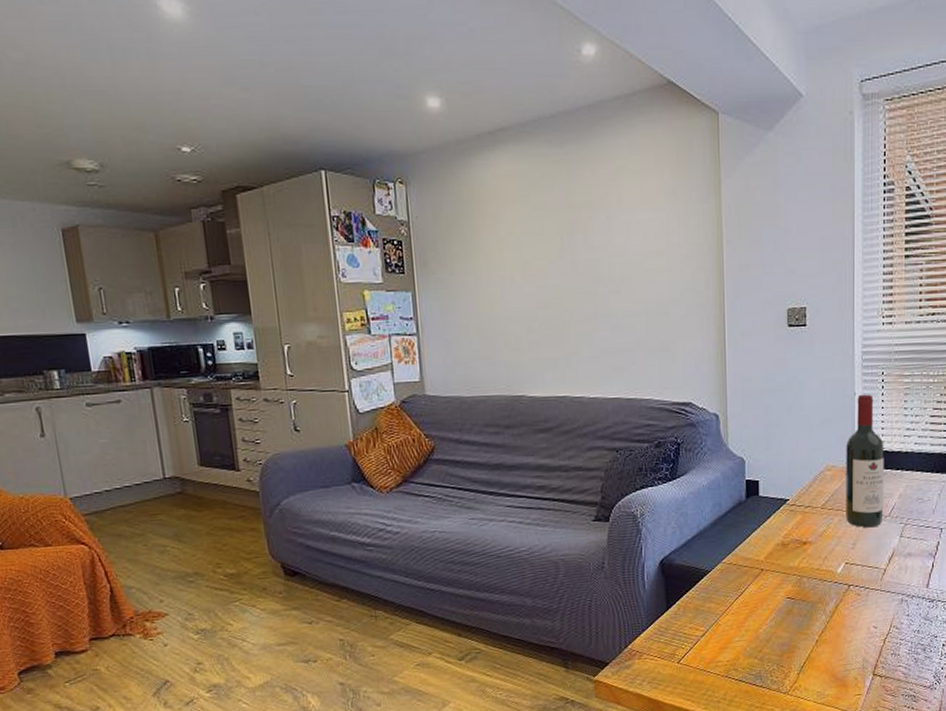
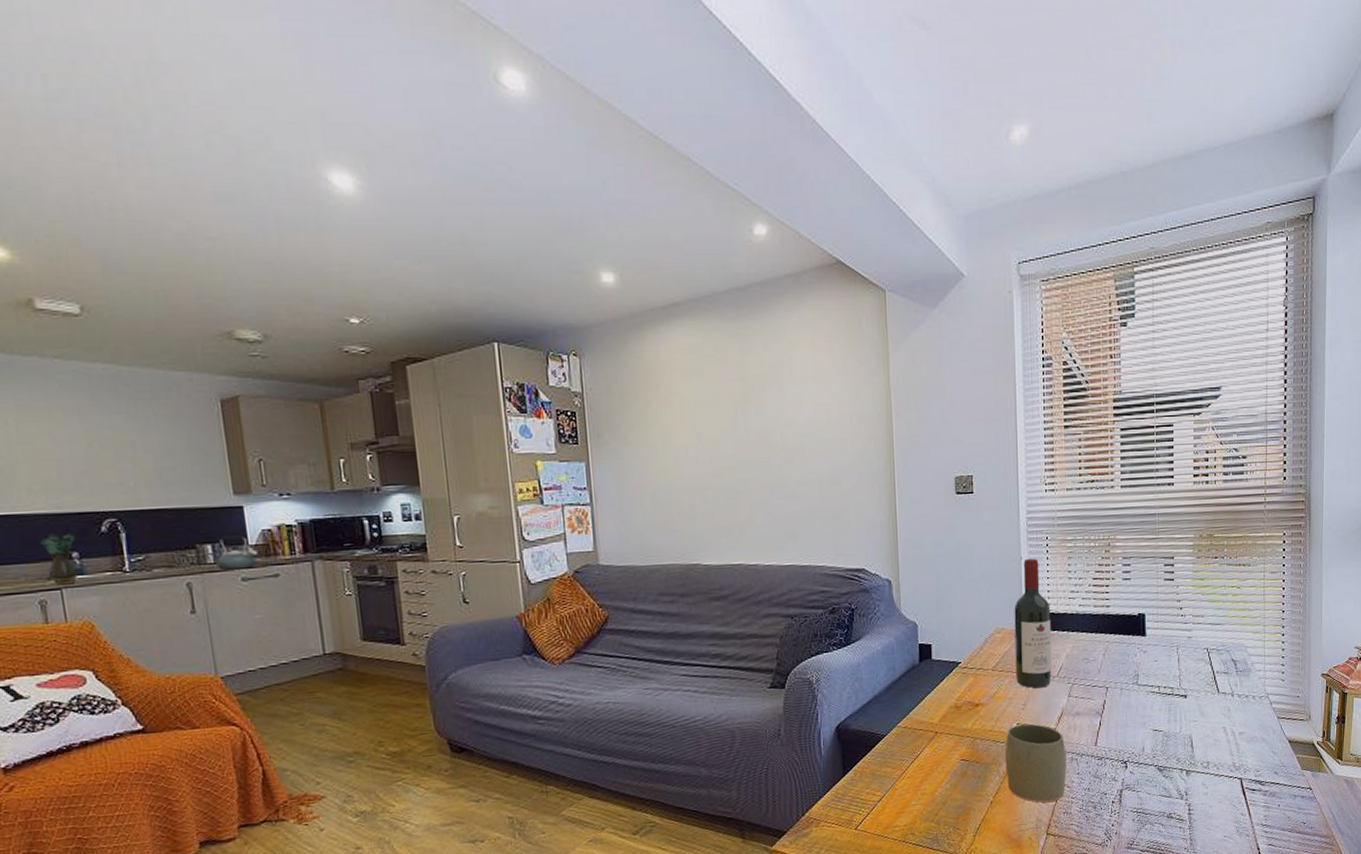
kettle: none [61,362,101,396] -> present [215,535,259,570]
mug: none [832,563,896,644] -> present [1005,723,1067,803]

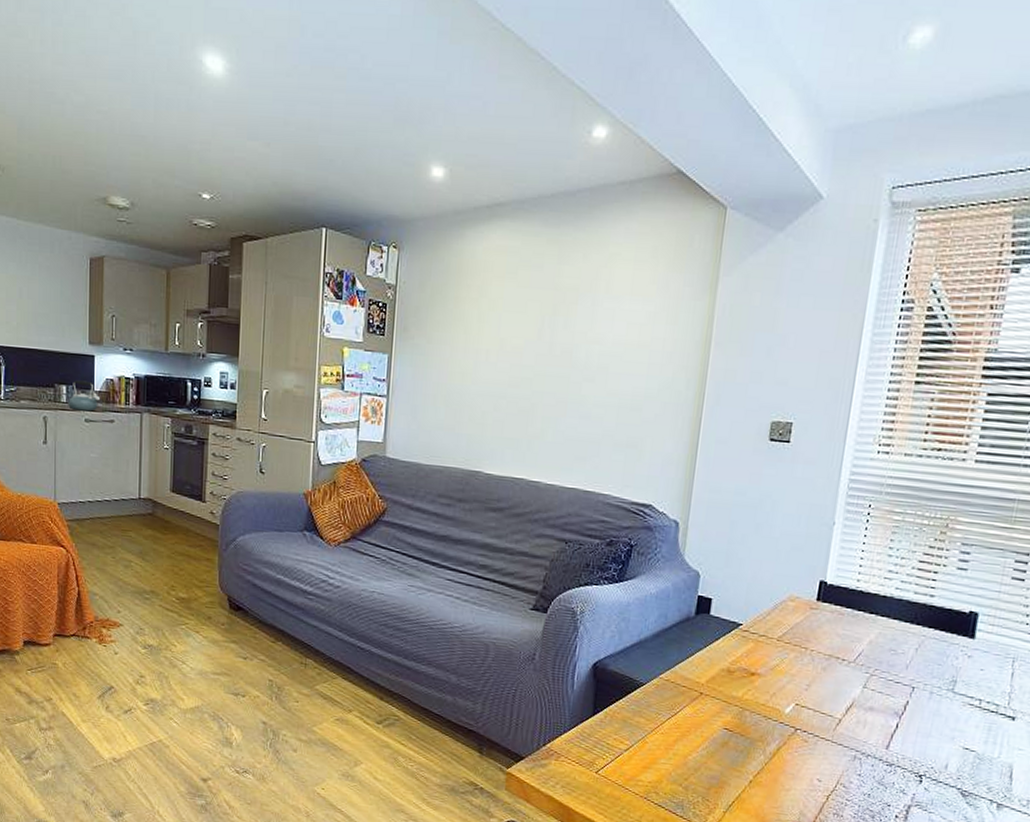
mug: present [1005,723,1067,803] -> none [772,705,850,799]
wine bottle: present [1014,558,1052,688] -> none [803,525,860,672]

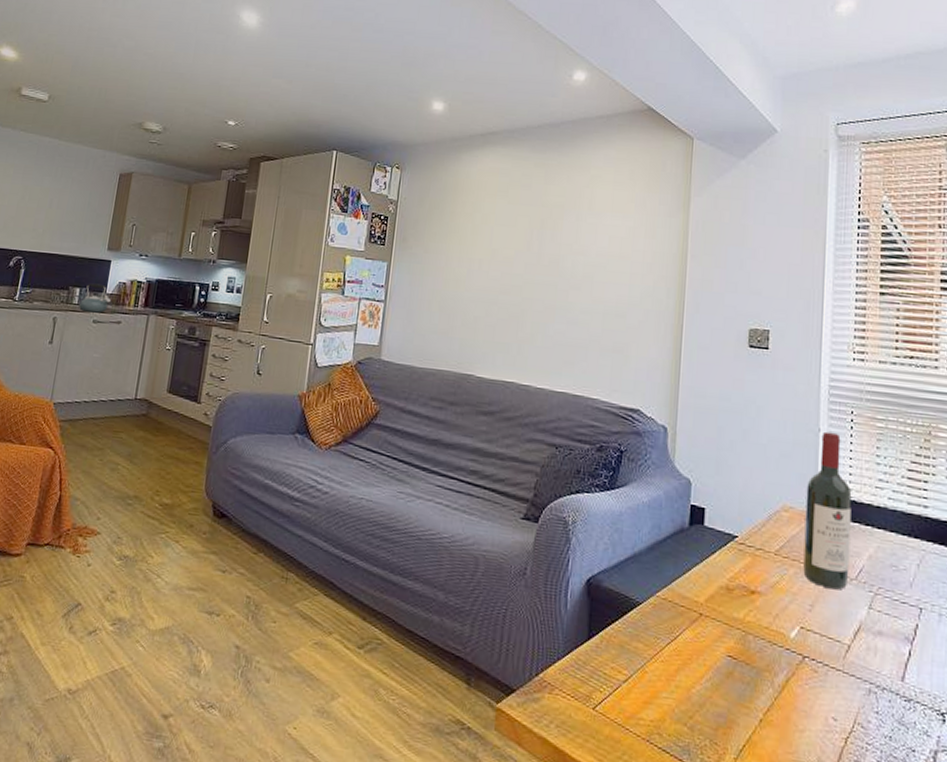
wine bottle: none [803,525,860,672] -> present [803,431,852,590]

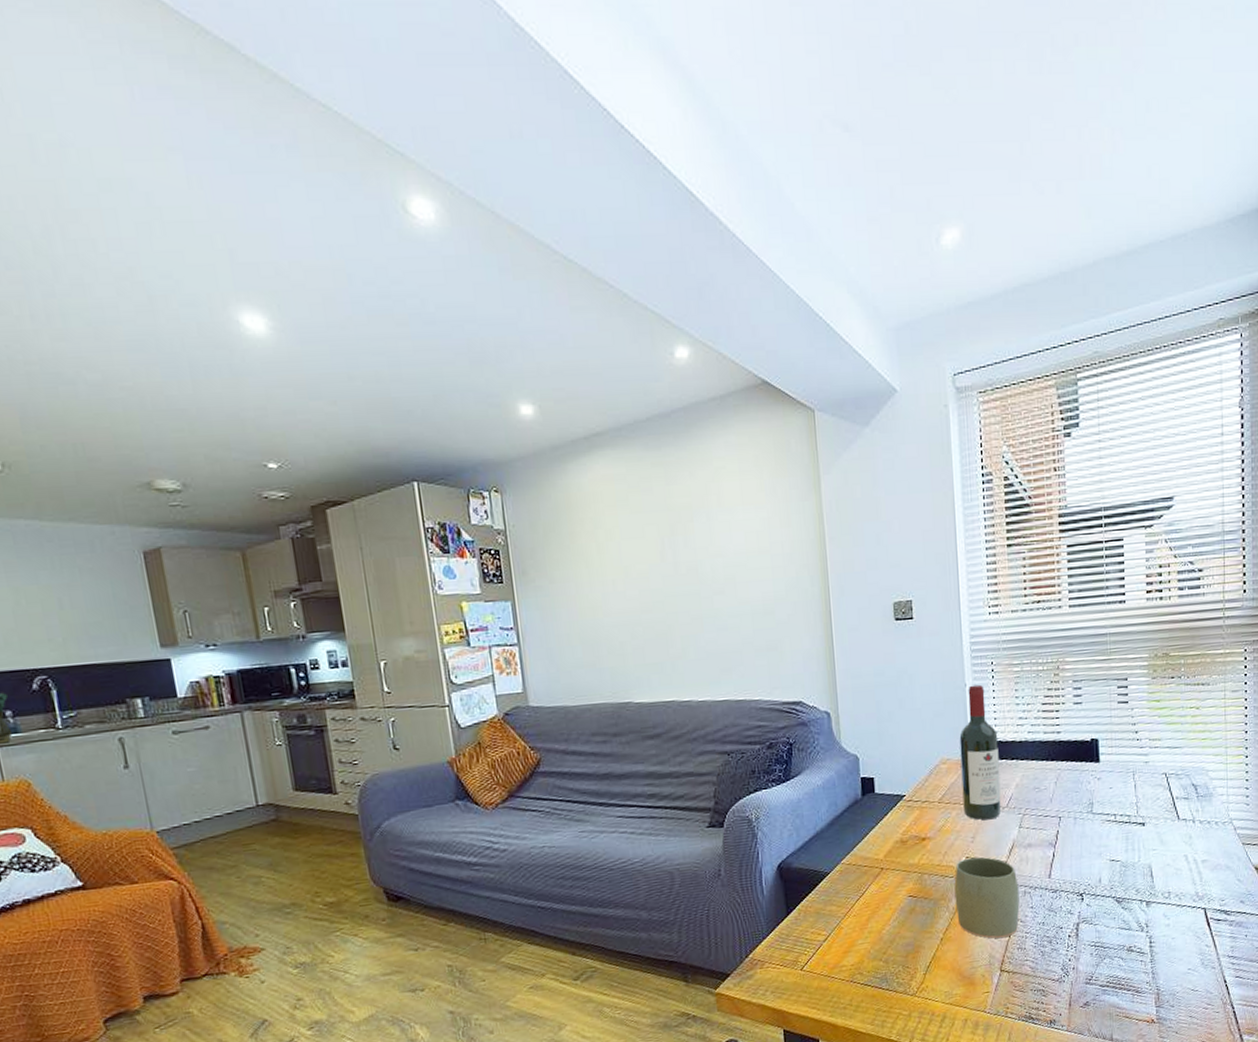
kettle: present [78,283,112,313] -> none [145,688,188,724]
mug: none [782,628,863,743] -> present [954,857,1020,939]

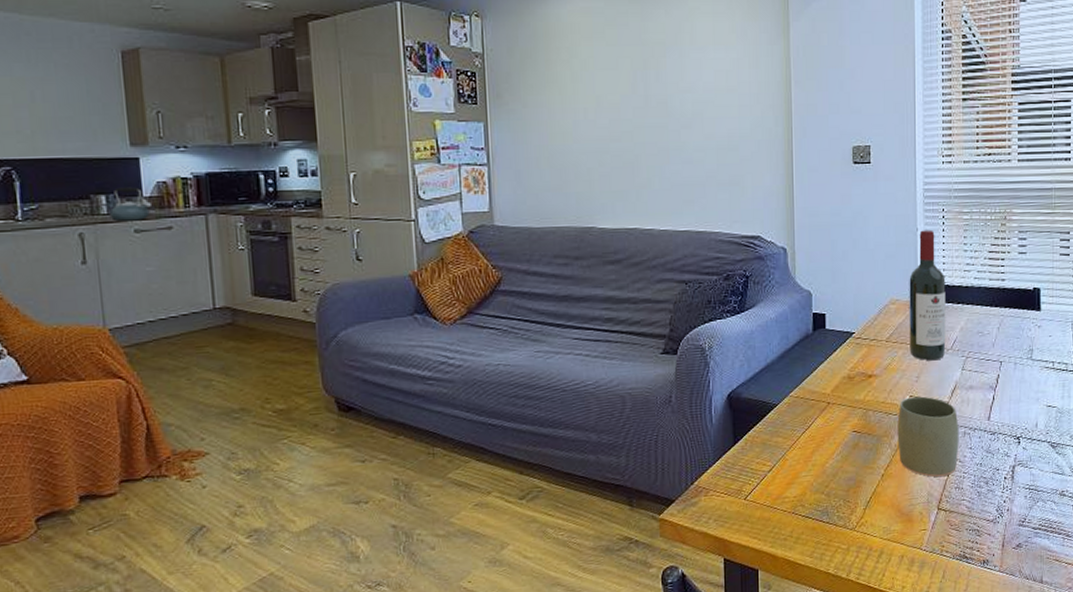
kettle: none [145,688,188,724] -> present [108,187,153,222]

